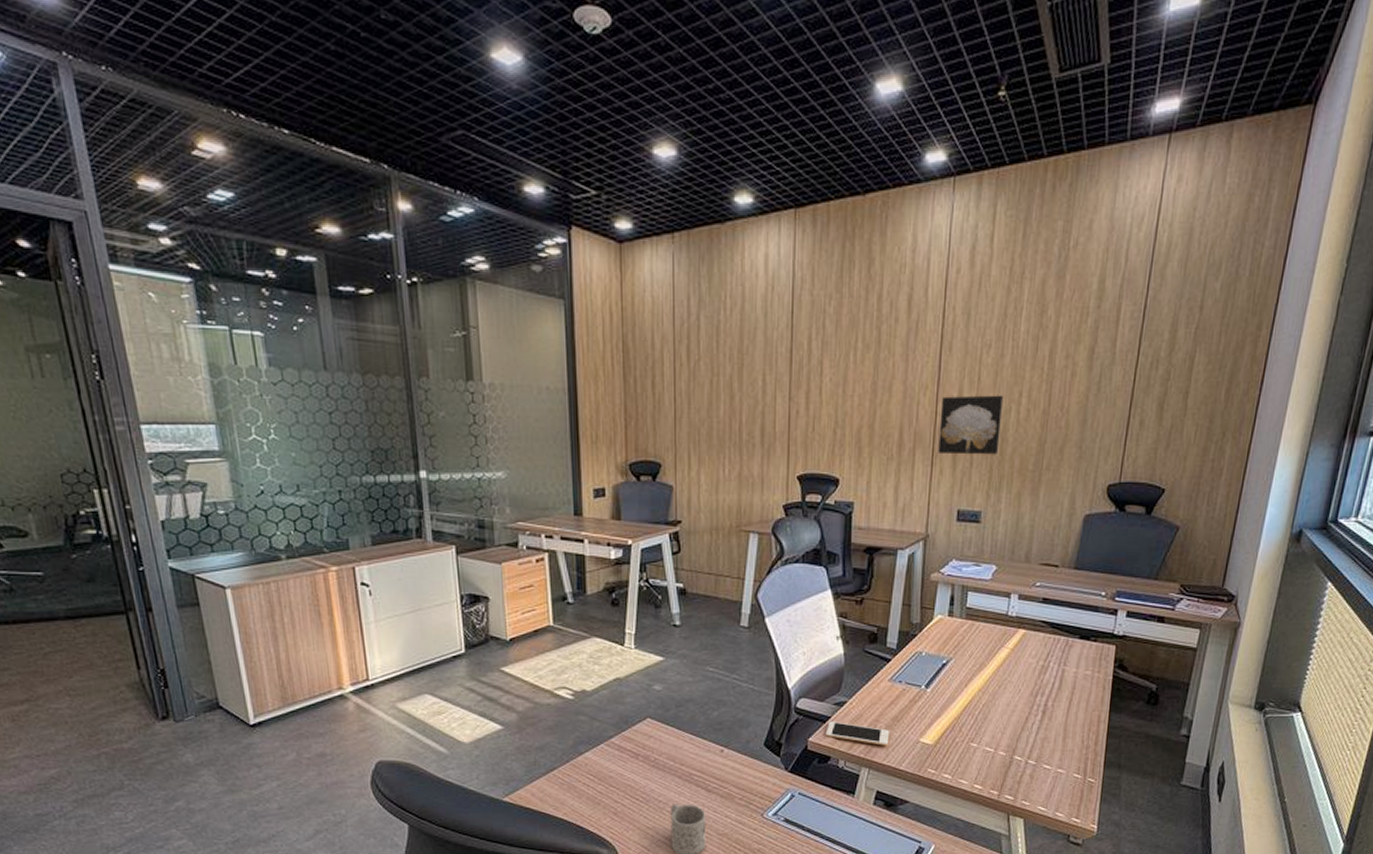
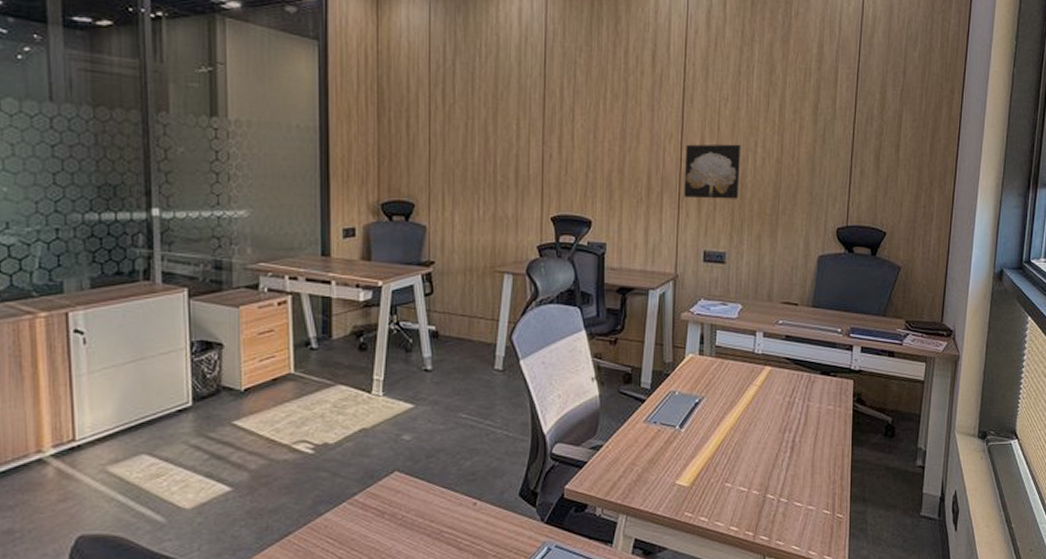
cell phone: present [825,722,890,746] -> none [582,467,646,490]

